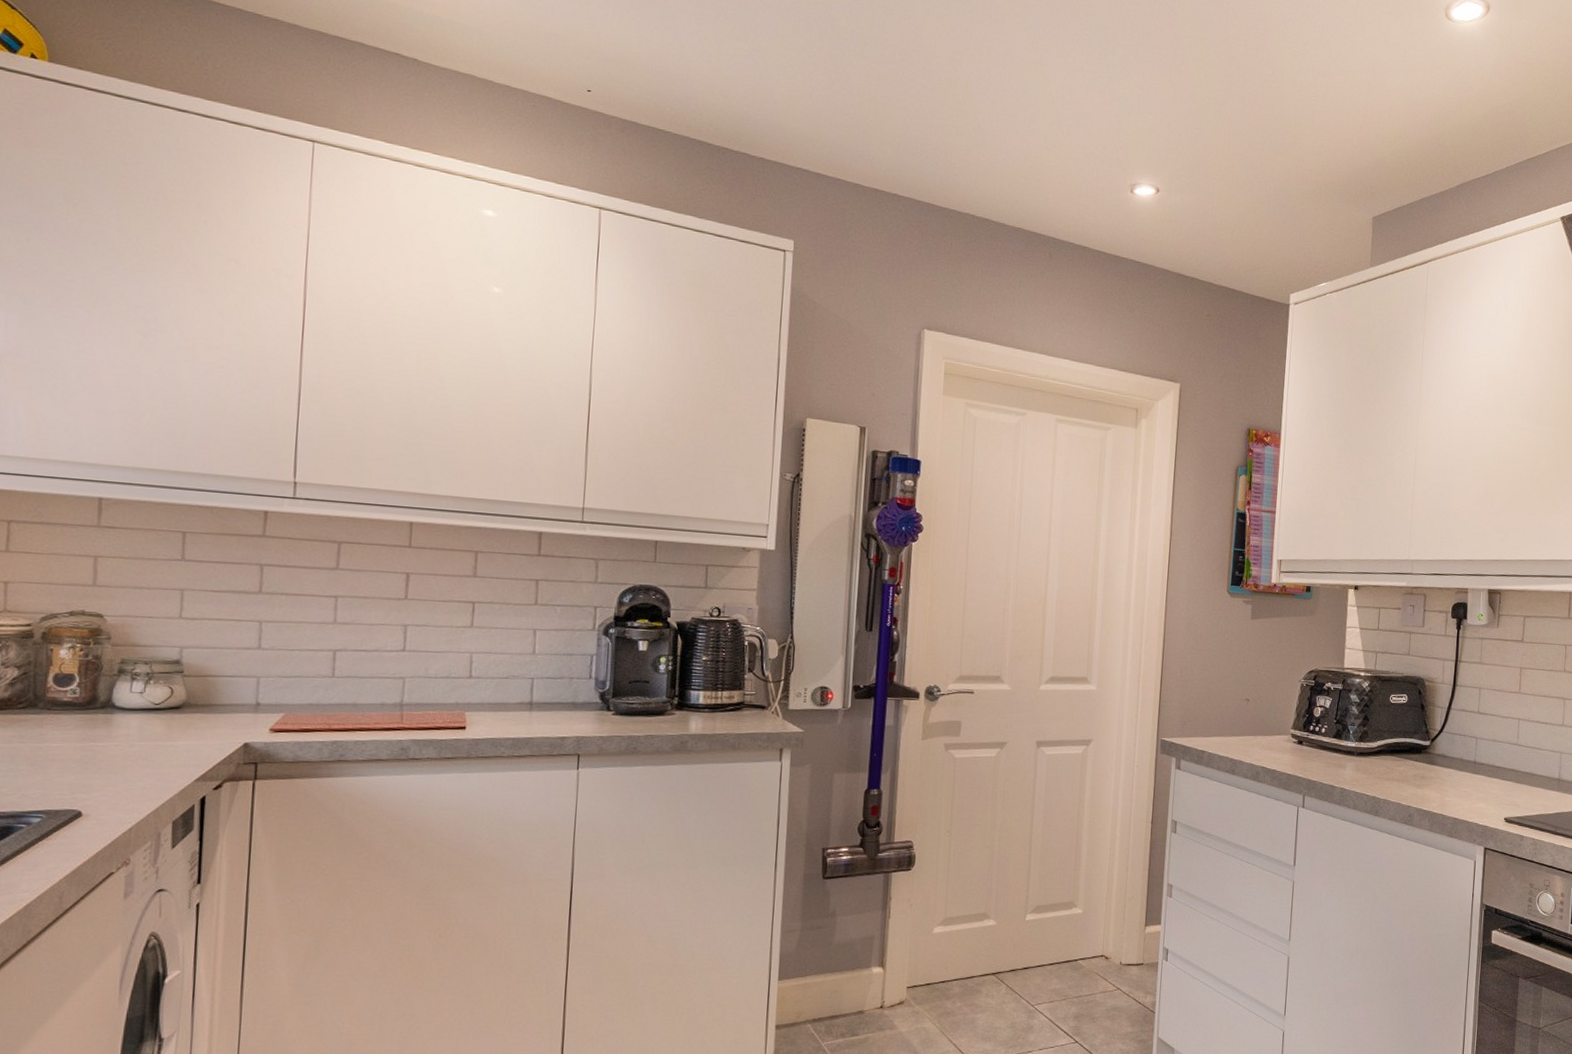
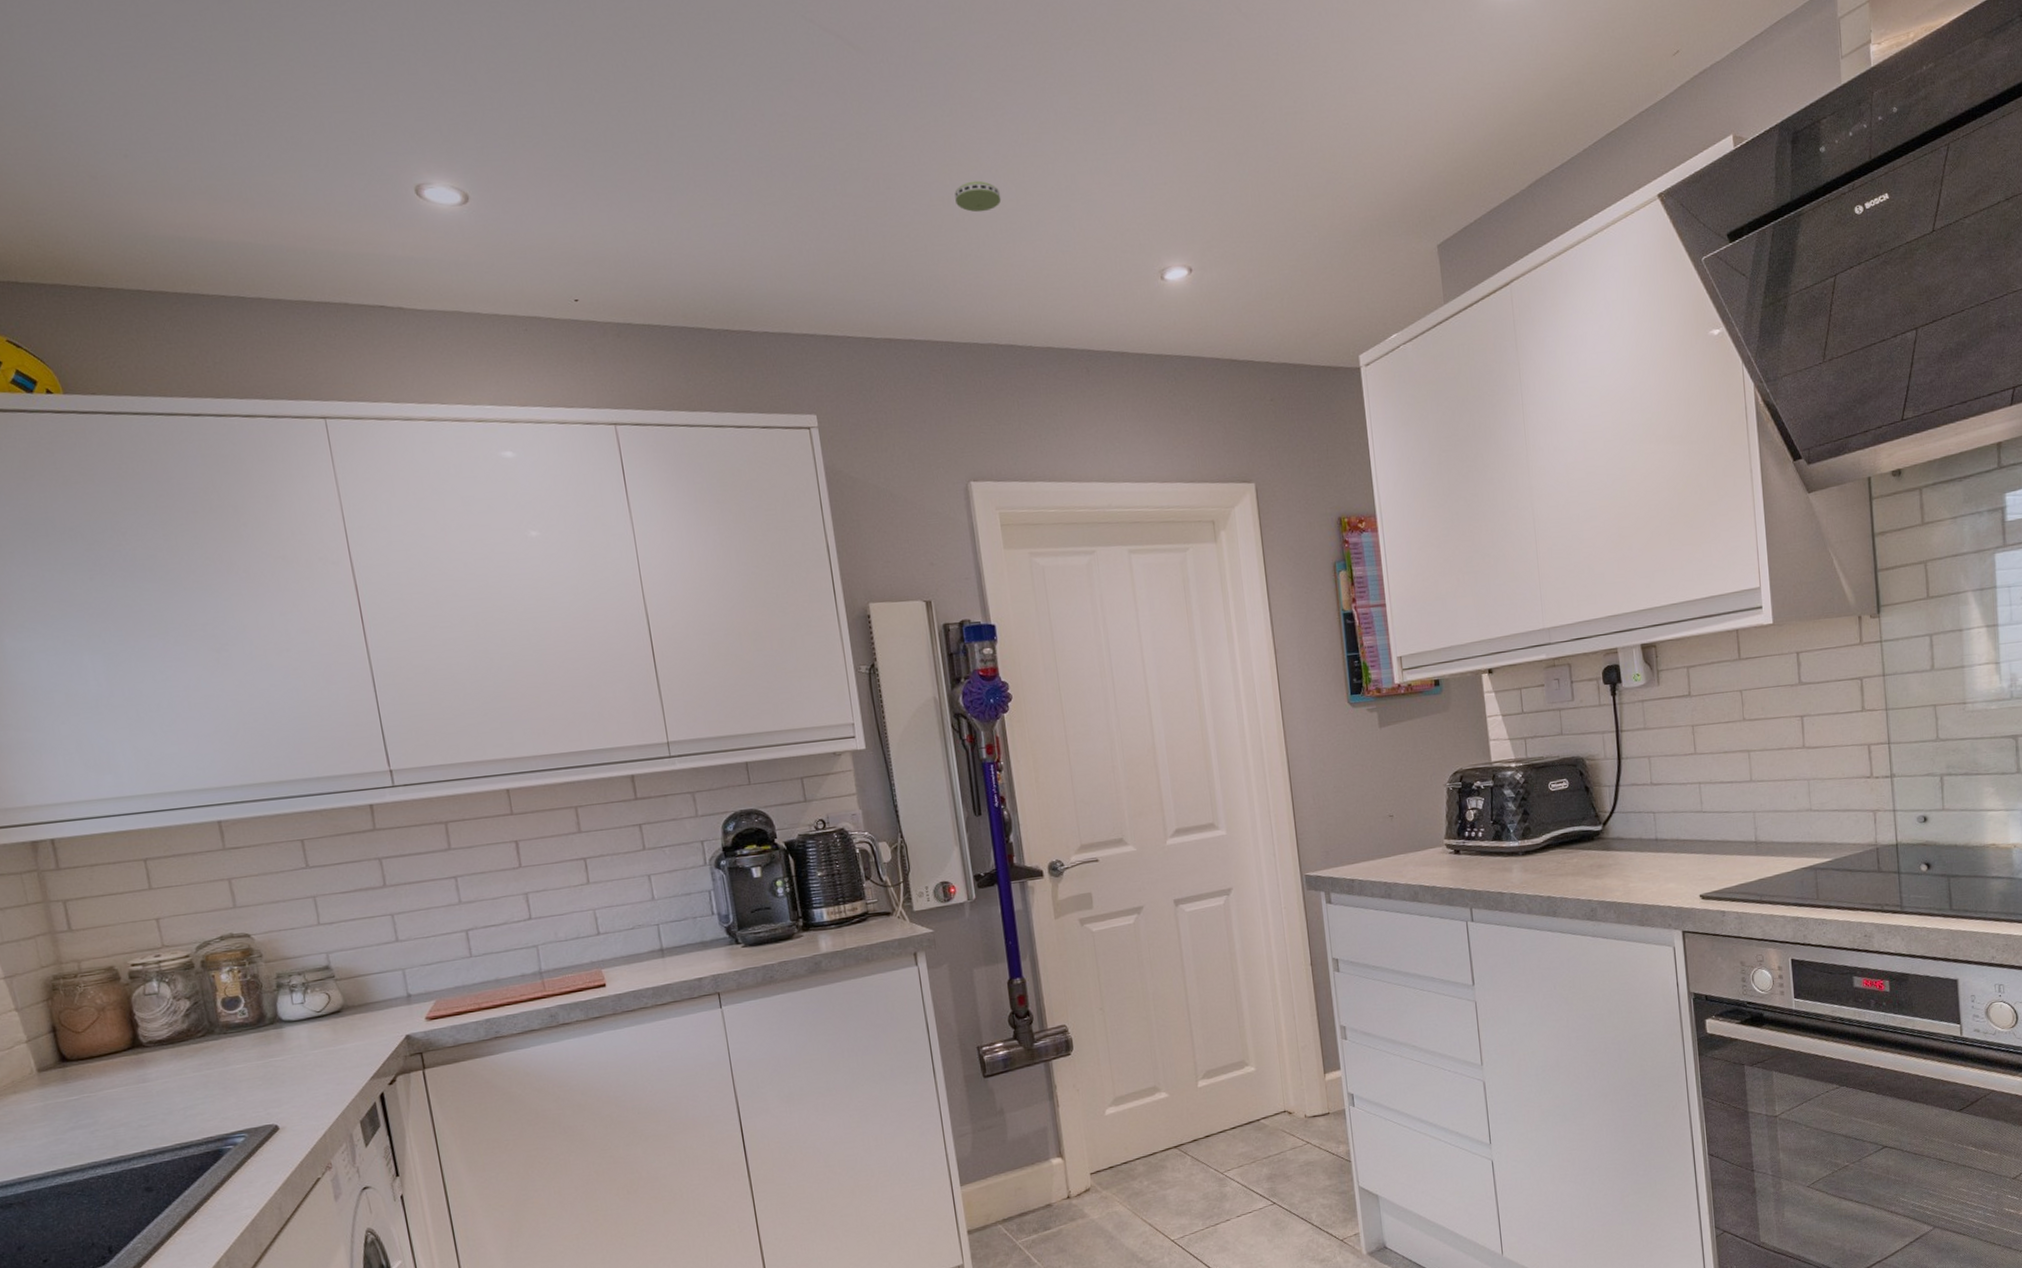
smoke detector: none [961,71,1003,101] -> present [954,180,1002,213]

